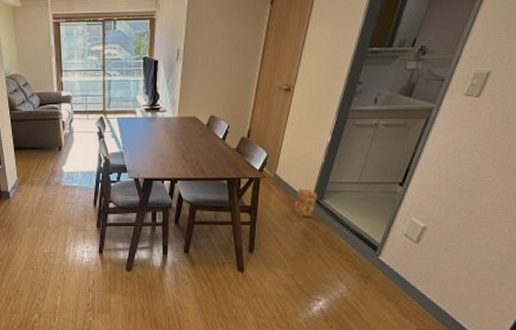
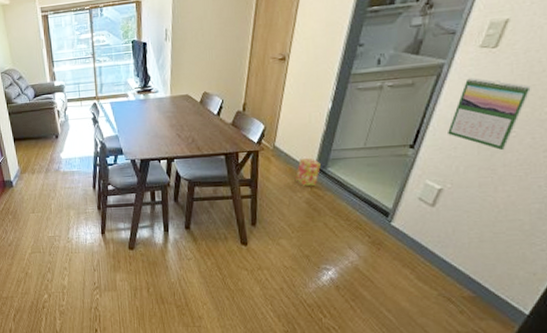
calendar: none [433,124,506,194] -> present [448,78,531,151]

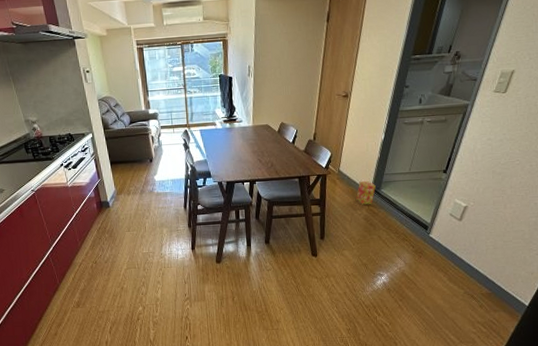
calendar: present [448,78,531,151] -> none [471,117,529,176]

